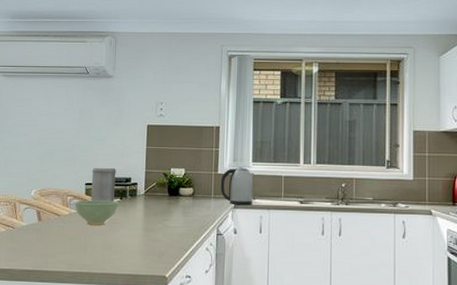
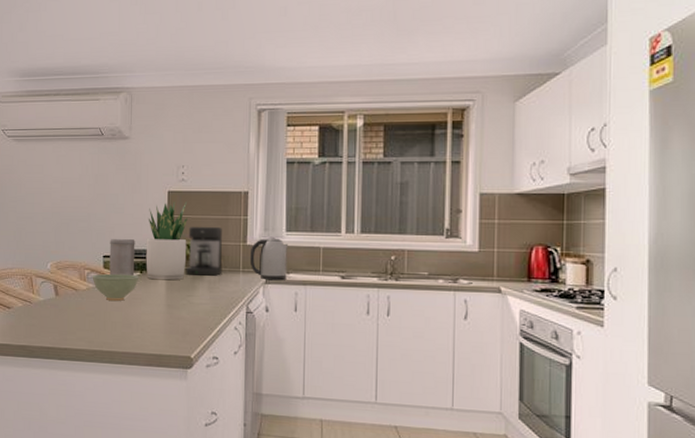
planter: none [125,134,165,206] -> present [146,202,188,281]
coffee maker: none [162,156,196,202] -> present [185,226,223,276]

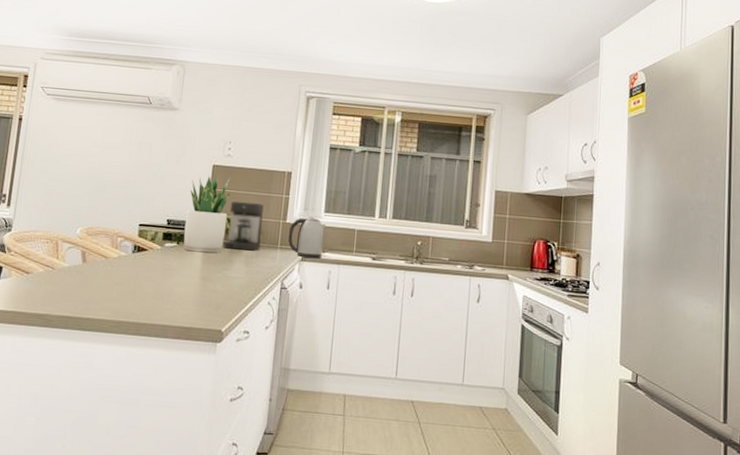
bowl: present [92,273,139,301] -> none [125,242,176,271]
canister: present [109,238,135,276] -> none [144,208,175,246]

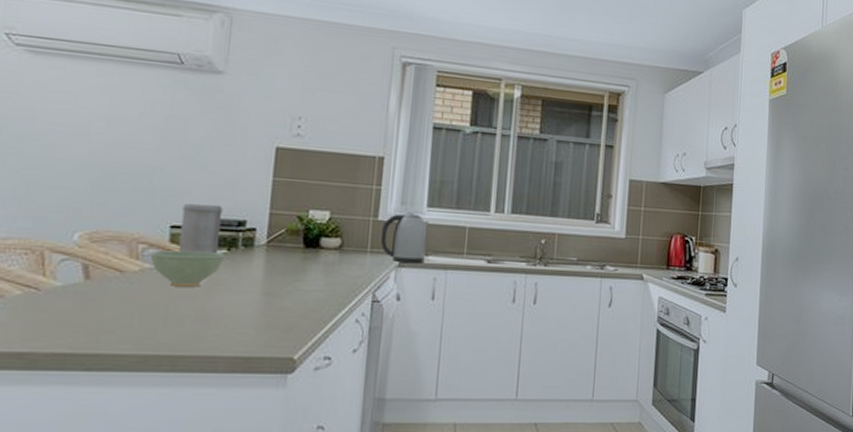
bowl: none [125,242,176,271] -> present [149,250,226,287]
canister: none [144,208,175,246] -> present [178,204,223,253]
planter: present [183,175,231,253] -> none [236,161,302,261]
coffee maker: present [223,200,264,251] -> none [293,193,347,257]

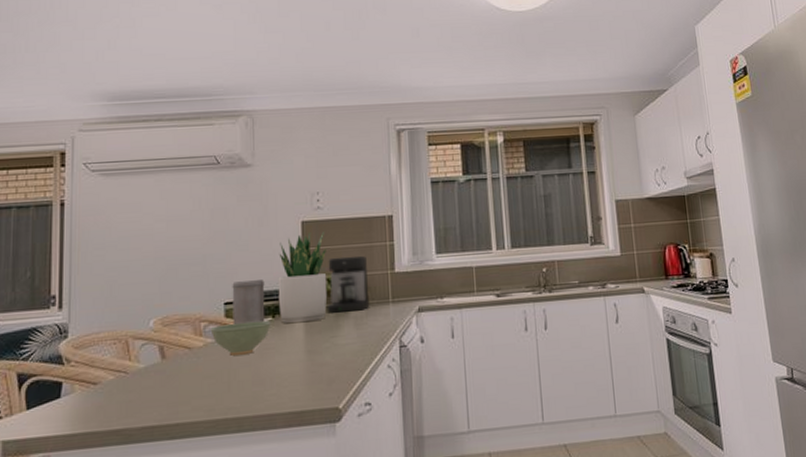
planter: none [236,161,302,261] -> present [278,231,328,324]
coffee maker: none [293,193,347,257] -> present [327,256,370,313]
kettle: present [380,213,430,264] -> none [399,261,441,308]

